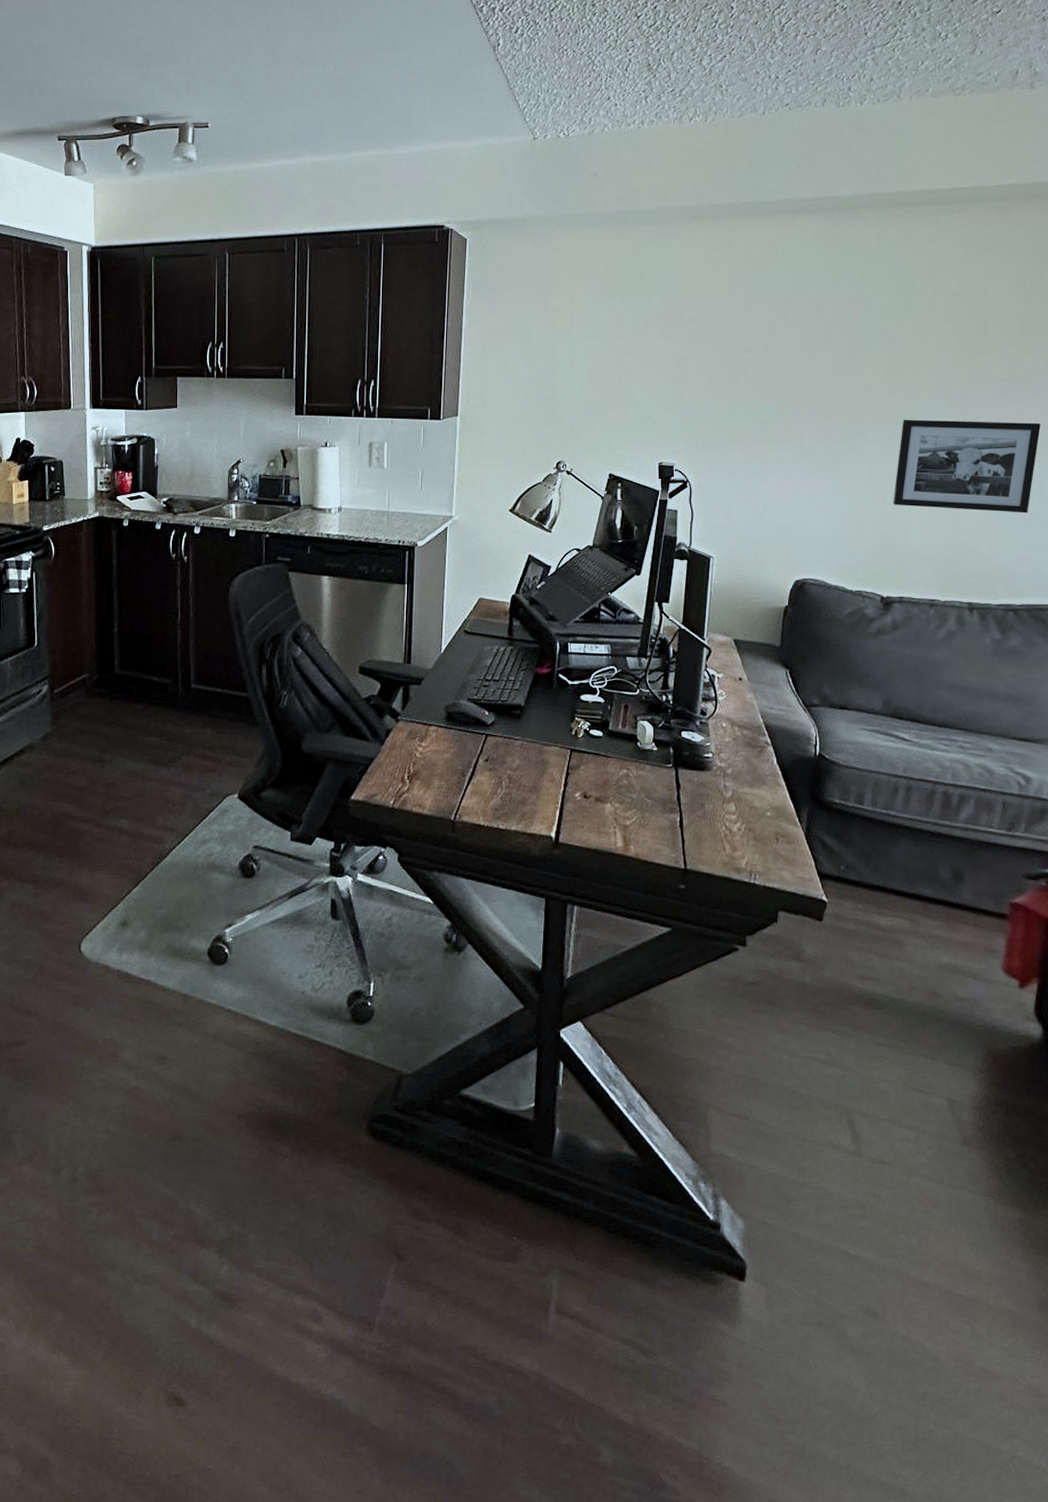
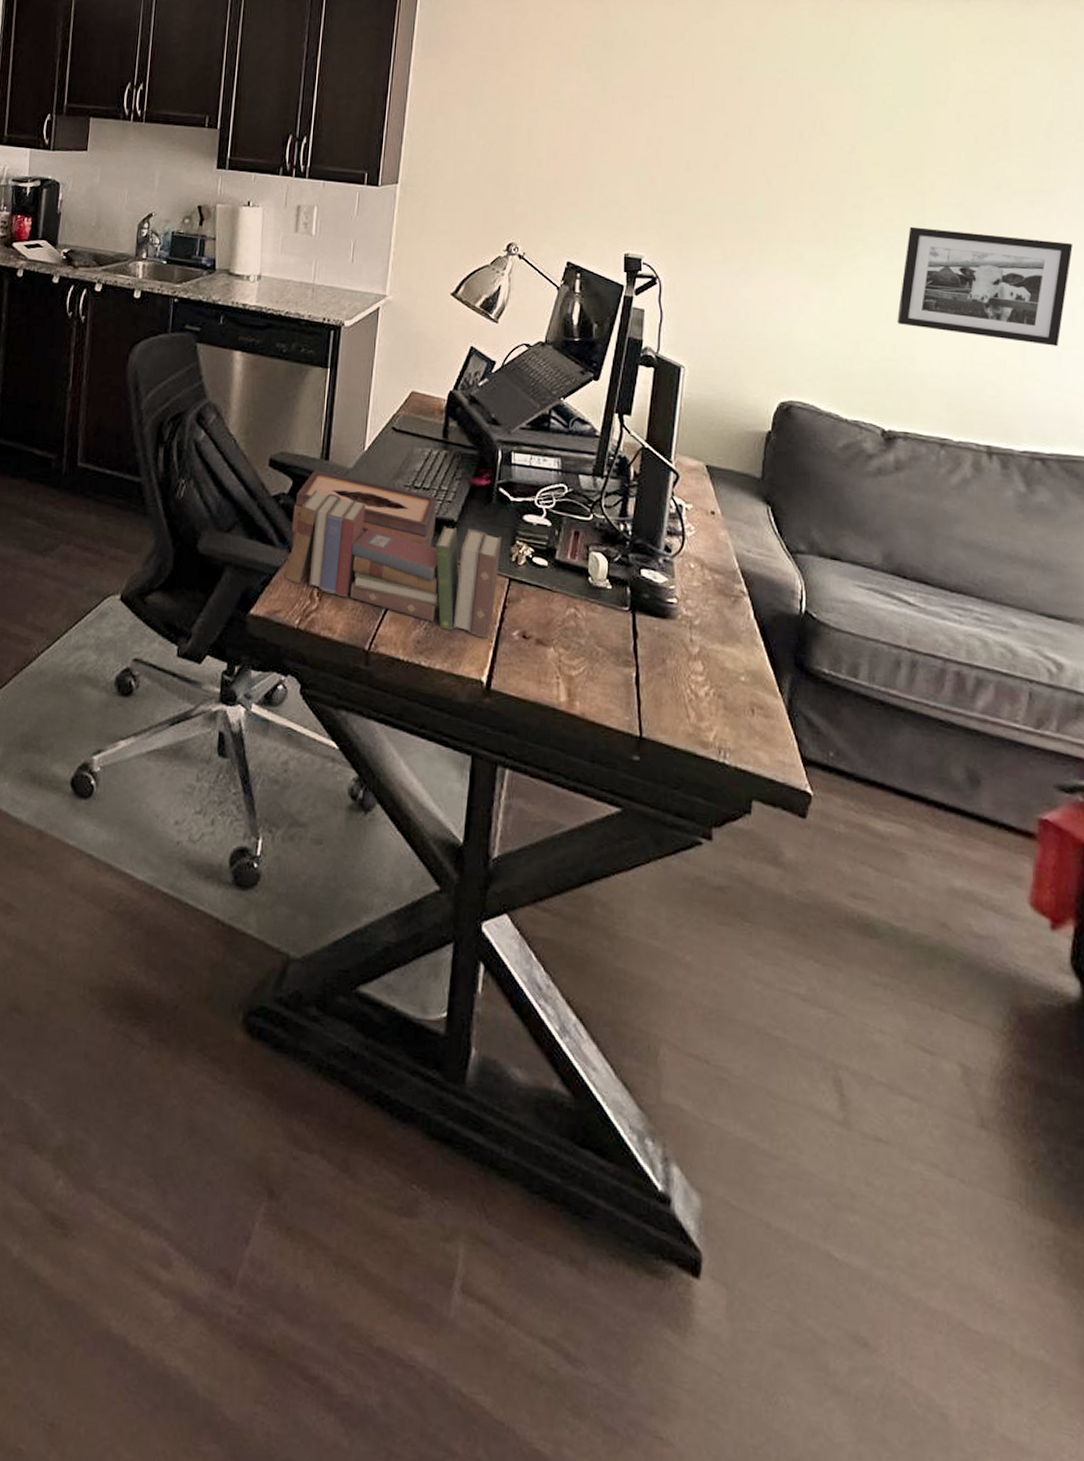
book: none [379,690,563,801] -> present [285,490,502,639]
tissue box: none [382,673,506,737] -> present [292,470,437,547]

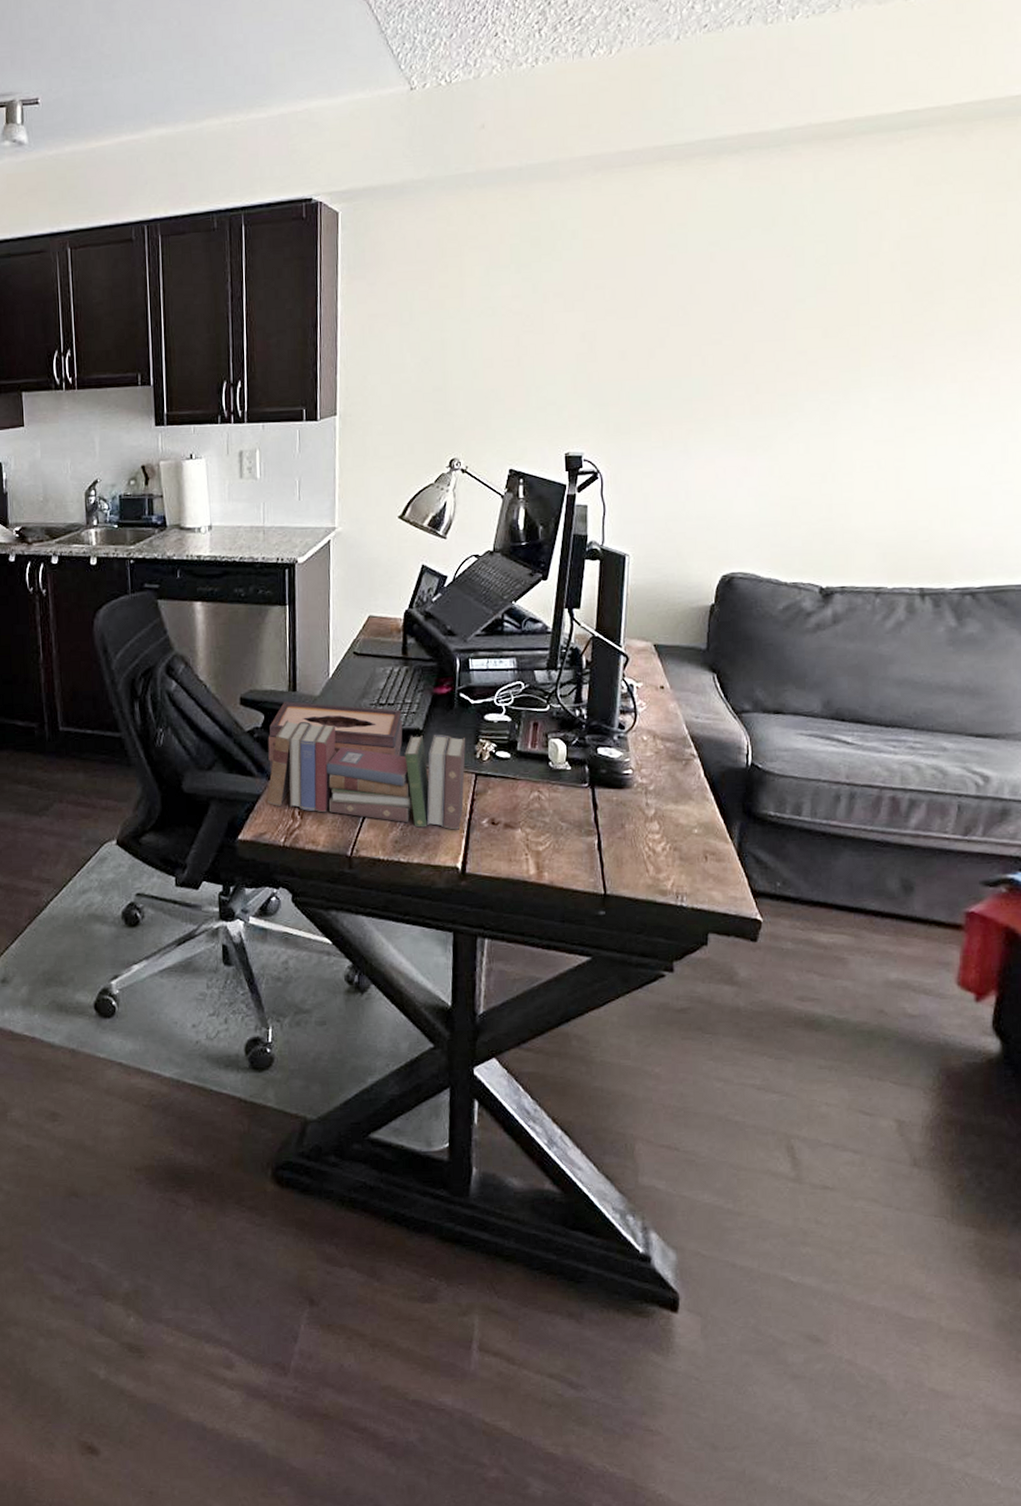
picture frame: present [897,226,1073,347] -> none [833,379,1004,485]

